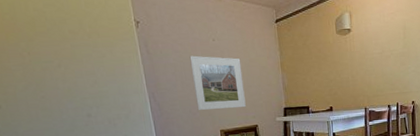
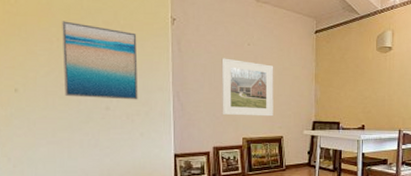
wall art: none [29,34,117,108] -> present [62,21,138,100]

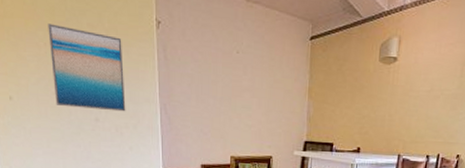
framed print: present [221,58,274,117] -> none [208,67,264,135]

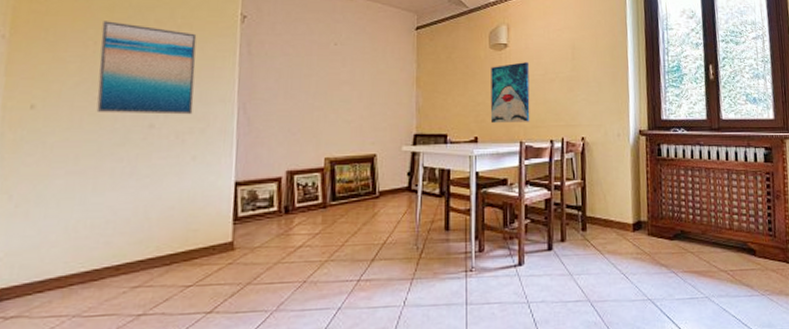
wall art: none [374,77,416,137] -> present [491,62,530,124]

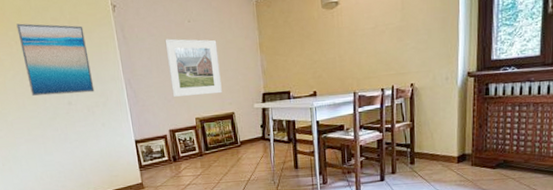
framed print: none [299,61,366,131] -> present [164,39,222,97]
wall art: present [491,62,530,124] -> none [324,17,362,78]

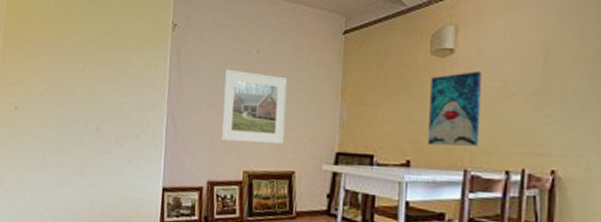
wall art: present [16,23,95,96] -> none [59,32,135,120]
wall art: none [324,17,362,78] -> present [428,71,481,147]

